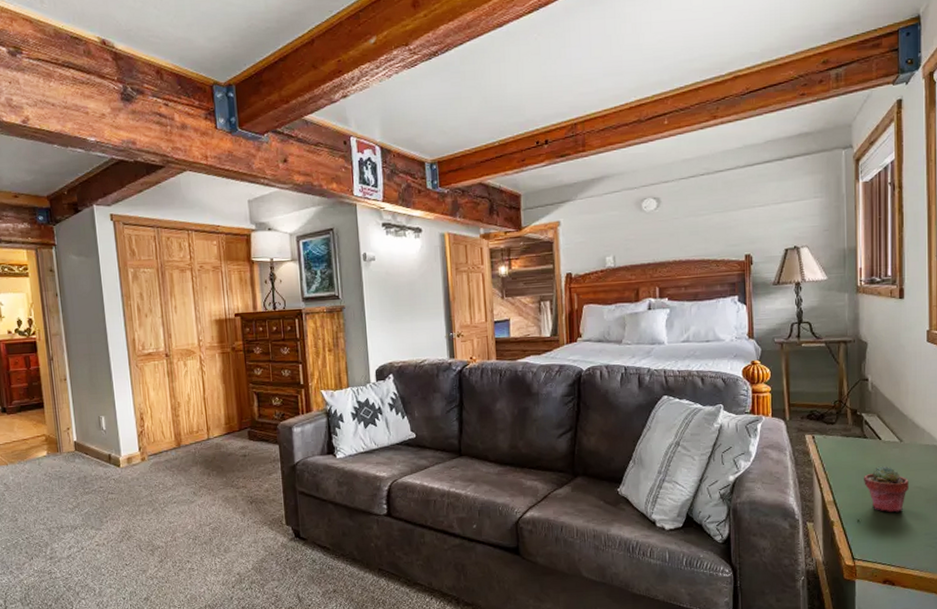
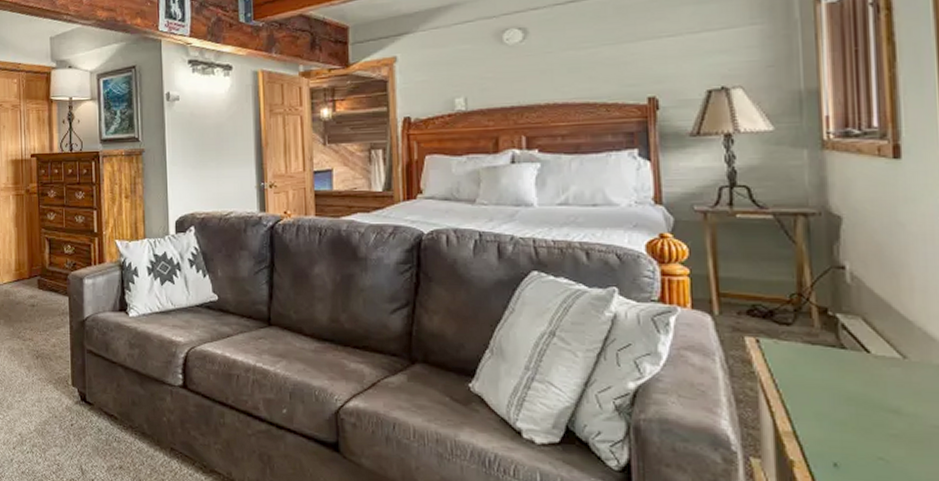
potted succulent: present [864,466,909,513] -> none [842,390,921,460]

